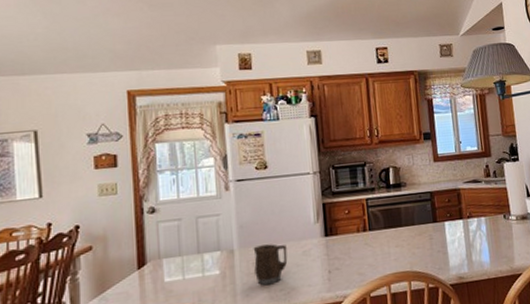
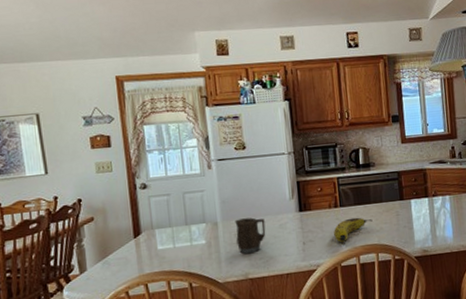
fruit: none [362,242,404,270] -> present [334,217,373,242]

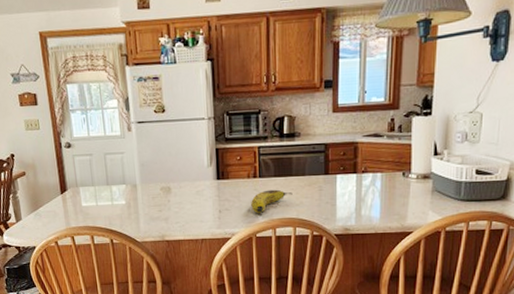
mug: present [235,217,266,254] -> none [153,182,183,217]

